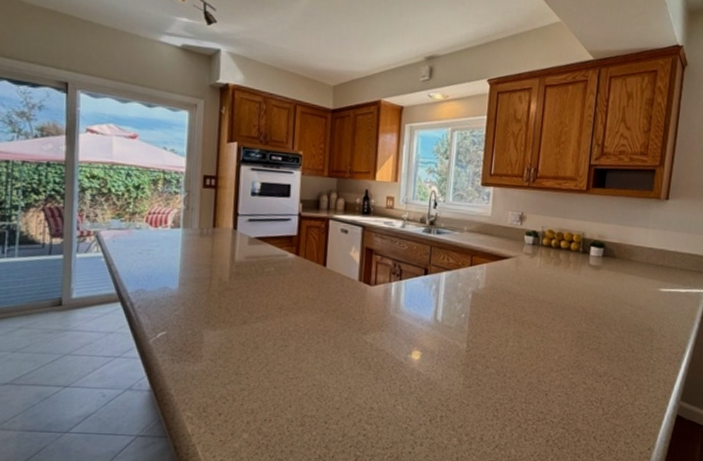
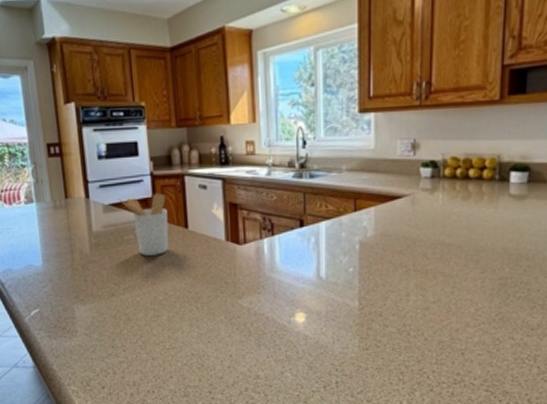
utensil holder: none [264,232,310,289] -> present [118,193,169,256]

